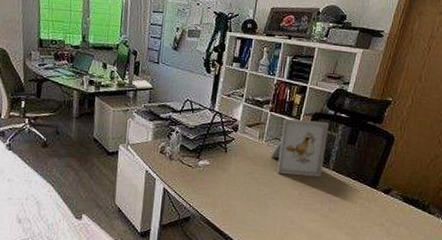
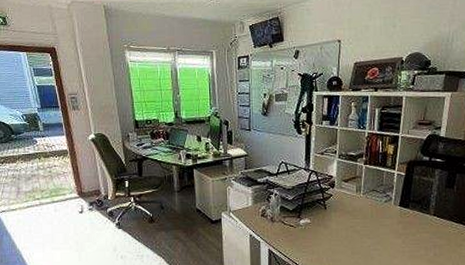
picture frame: present [271,118,330,178] -> none [370,168,426,225]

